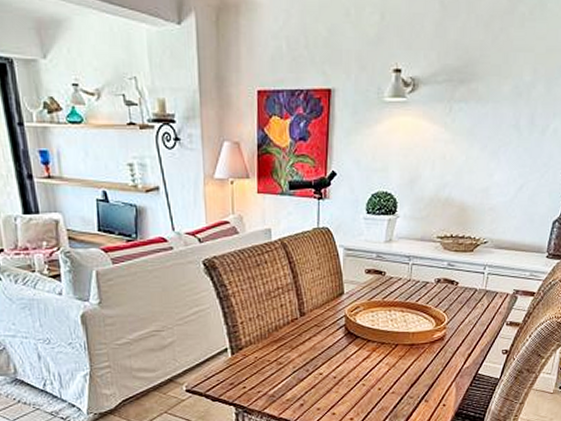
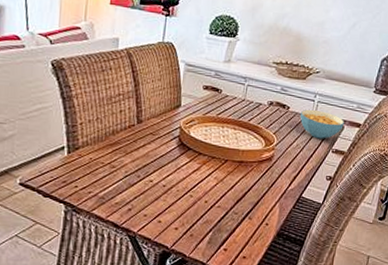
cereal bowl: none [470,282,517,313] -> present [299,109,344,139]

